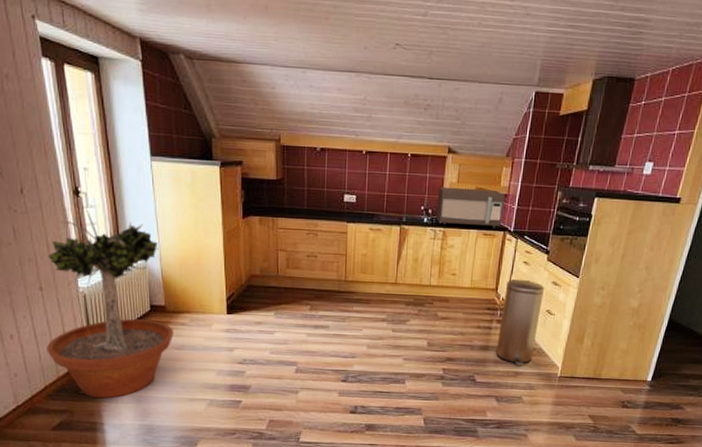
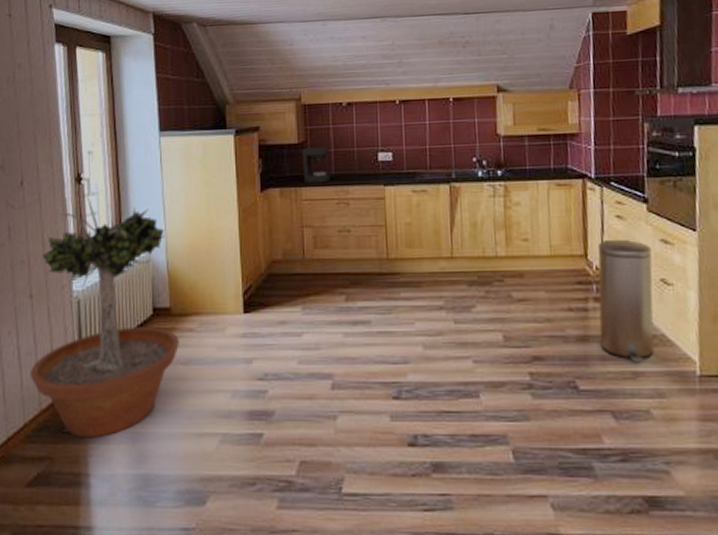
coffee maker: none [279,184,303,216] -> present [302,146,330,184]
microwave: present [436,187,505,228] -> none [491,129,578,179]

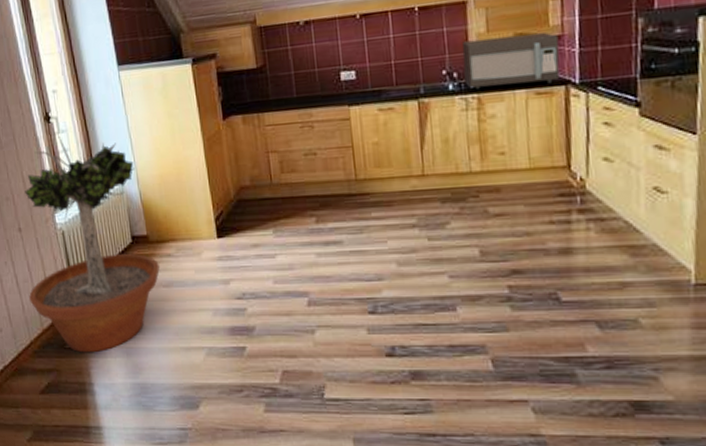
coffee maker: present [302,146,330,184] -> none [261,69,292,109]
microwave: none [491,129,578,179] -> present [461,32,560,91]
pedal bin: present [597,239,654,361] -> none [582,148,645,272]

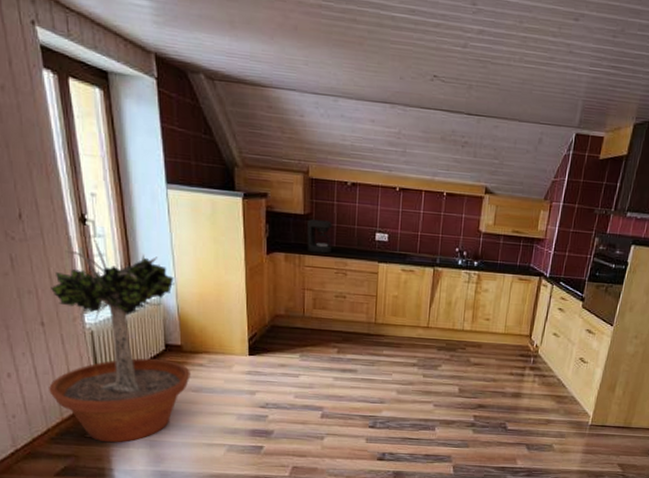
coffee maker: none [261,69,292,109] -> present [307,219,332,254]
microwave: present [461,32,560,91] -> none [471,228,542,273]

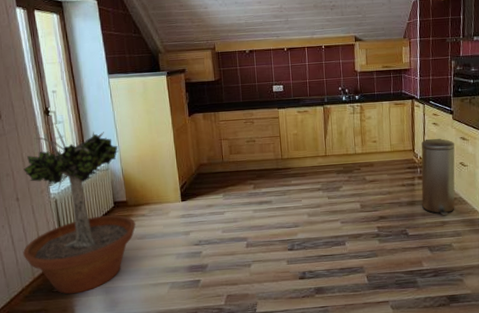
coffee maker: present [307,219,332,254] -> none [218,82,239,110]
pedal bin: none [528,325,579,413] -> present [421,138,455,215]

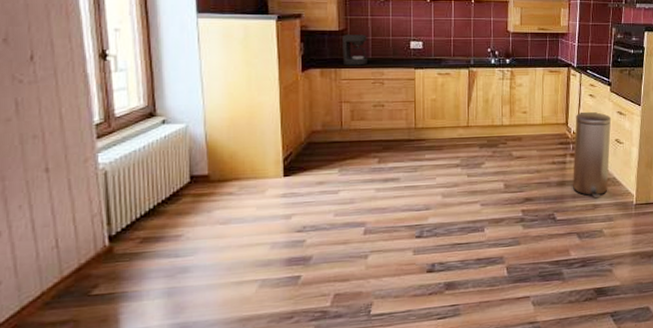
potted tree: present [23,123,136,295] -> none [48,71,218,299]
coffee maker: none [218,82,239,110] -> present [342,34,367,66]

